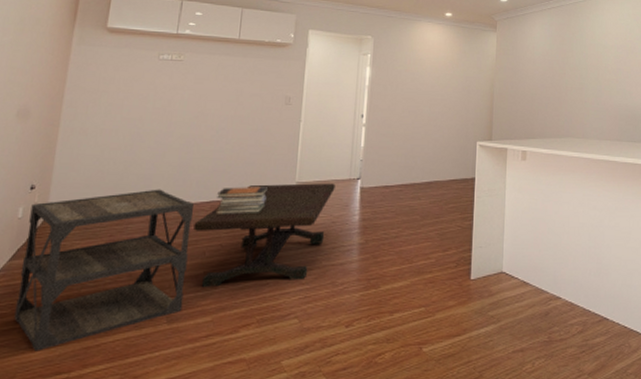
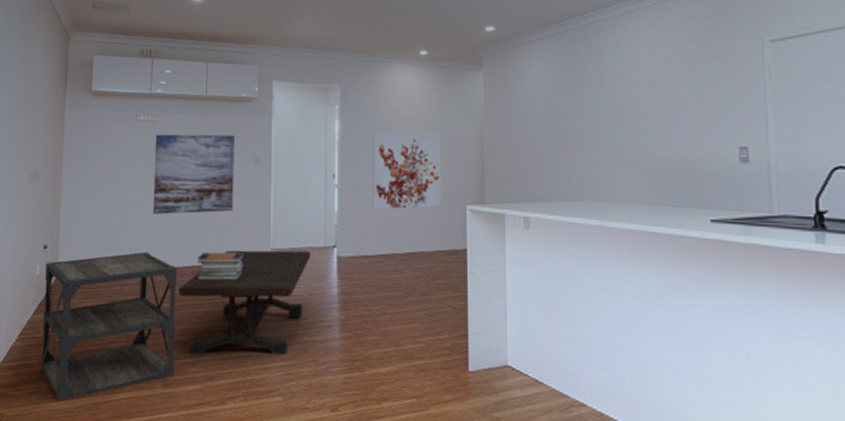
wall art: none [170,73,266,152] -> present [153,134,235,214]
wall art: none [395,78,459,146] -> present [371,131,442,210]

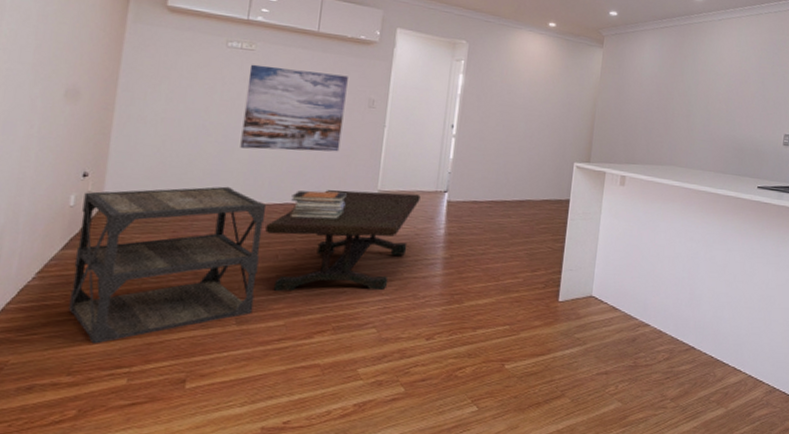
wall art: present [371,131,442,210] -> none [486,89,559,163]

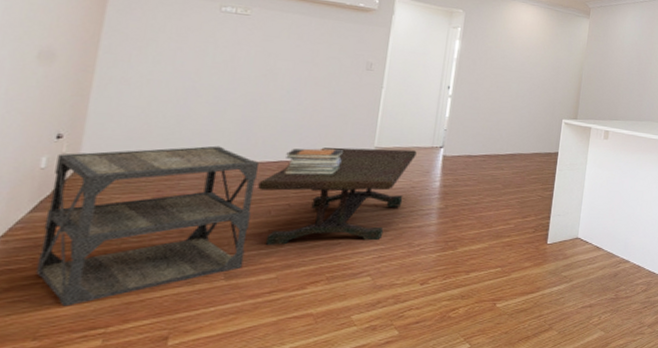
wall art: present [240,64,348,152] -> none [232,28,346,112]

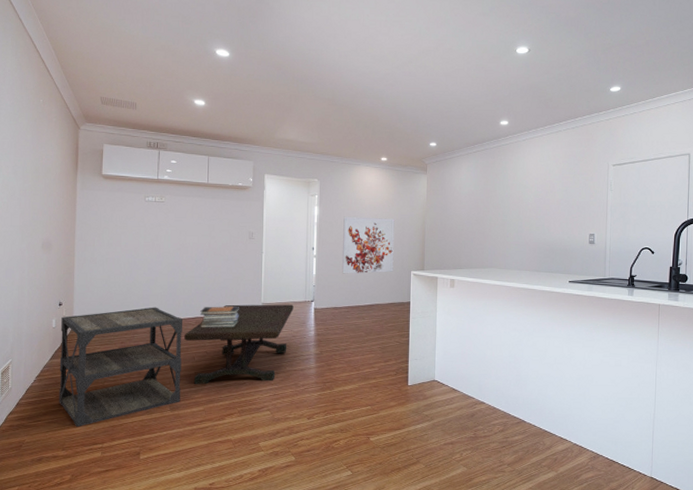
wall art: none [481,54,549,120] -> present [341,216,395,274]

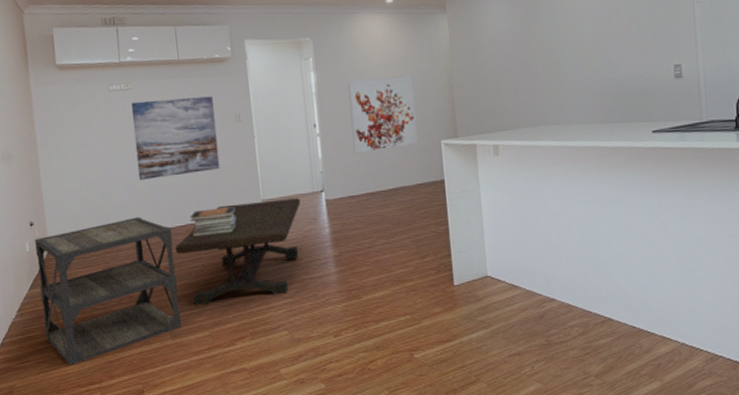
wall art: none [161,212,232,277] -> present [131,96,220,180]

